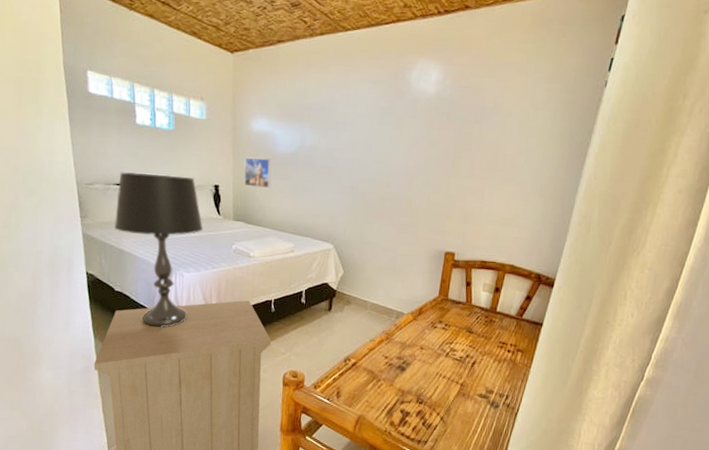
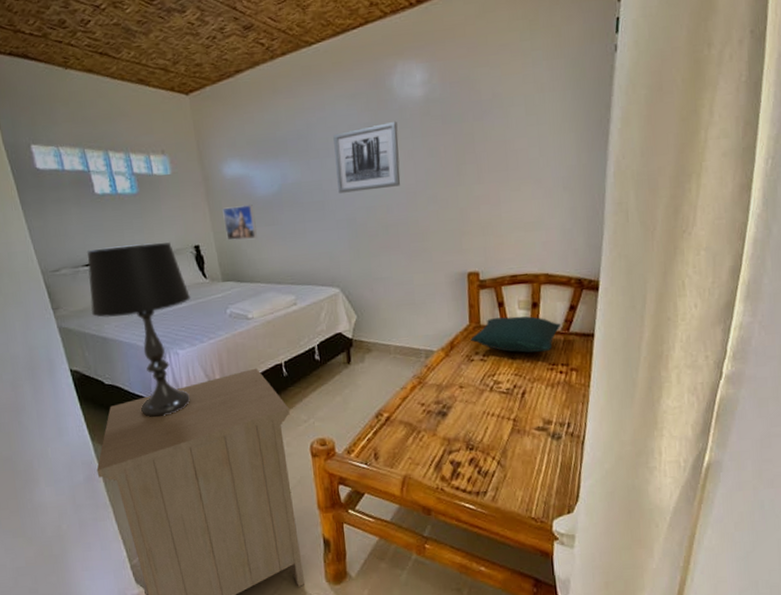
wall art: none [347,110,409,167] -> present [333,121,401,193]
pillow: none [437,294,516,332] -> present [470,316,560,353]

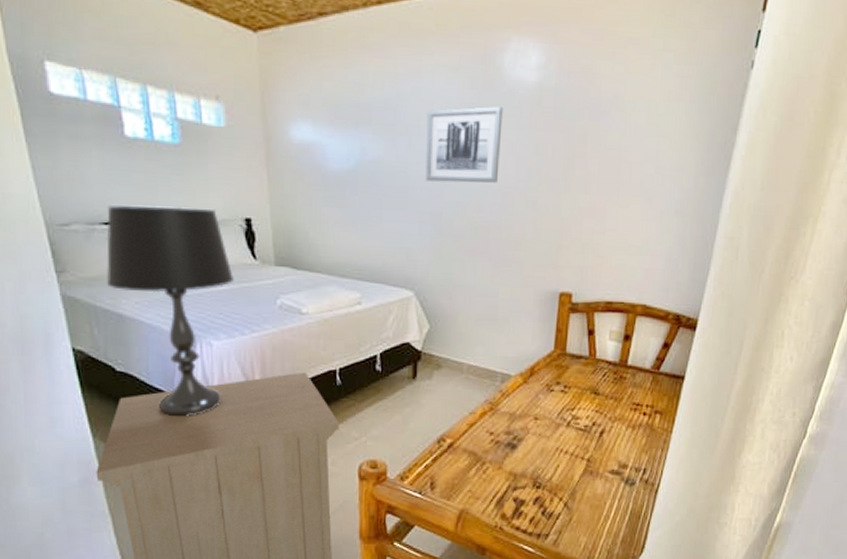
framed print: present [222,204,258,241] -> none [284,177,325,221]
pillow: present [470,316,560,353] -> none [553,347,651,390]

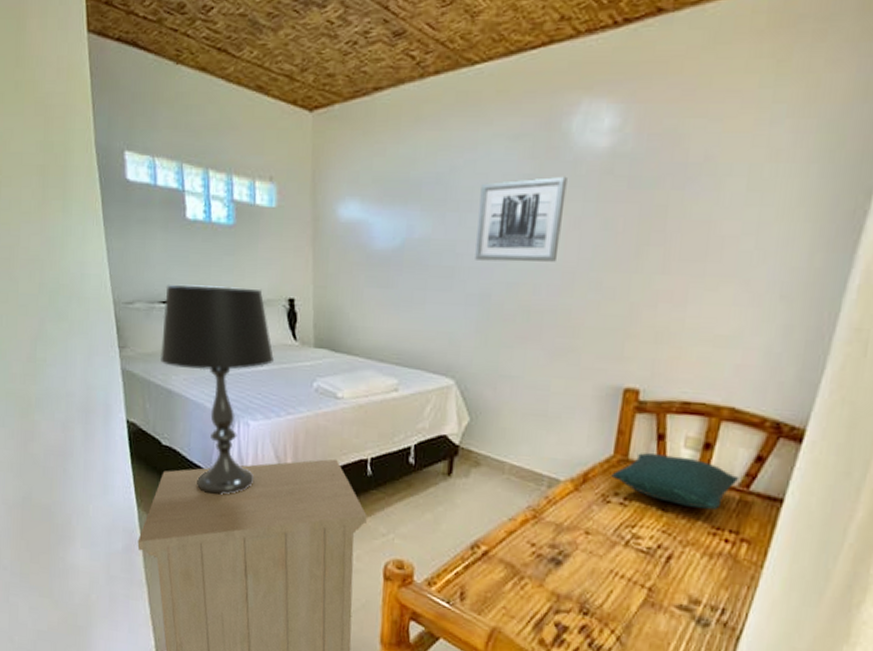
pillow: none [553,347,651,390] -> present [611,453,738,510]

